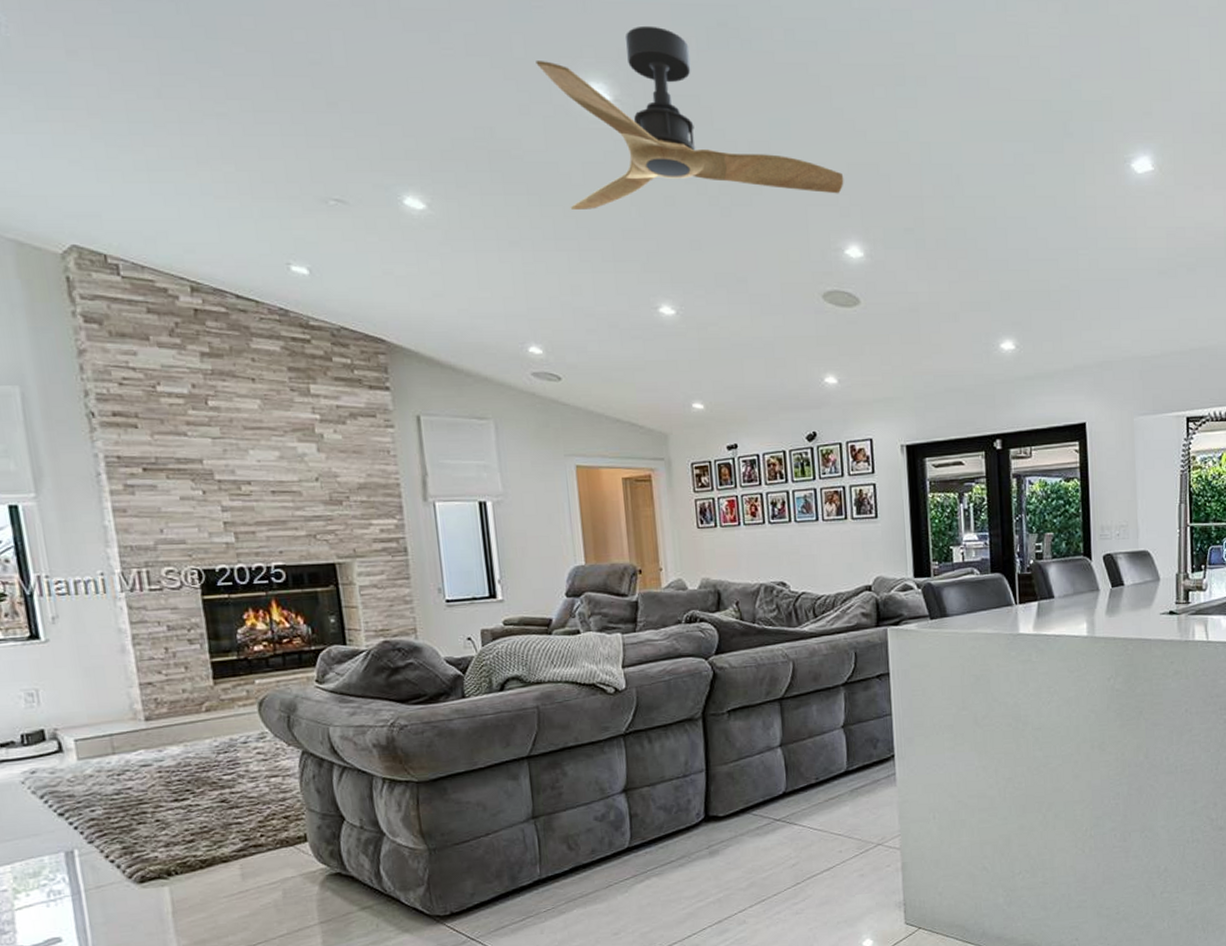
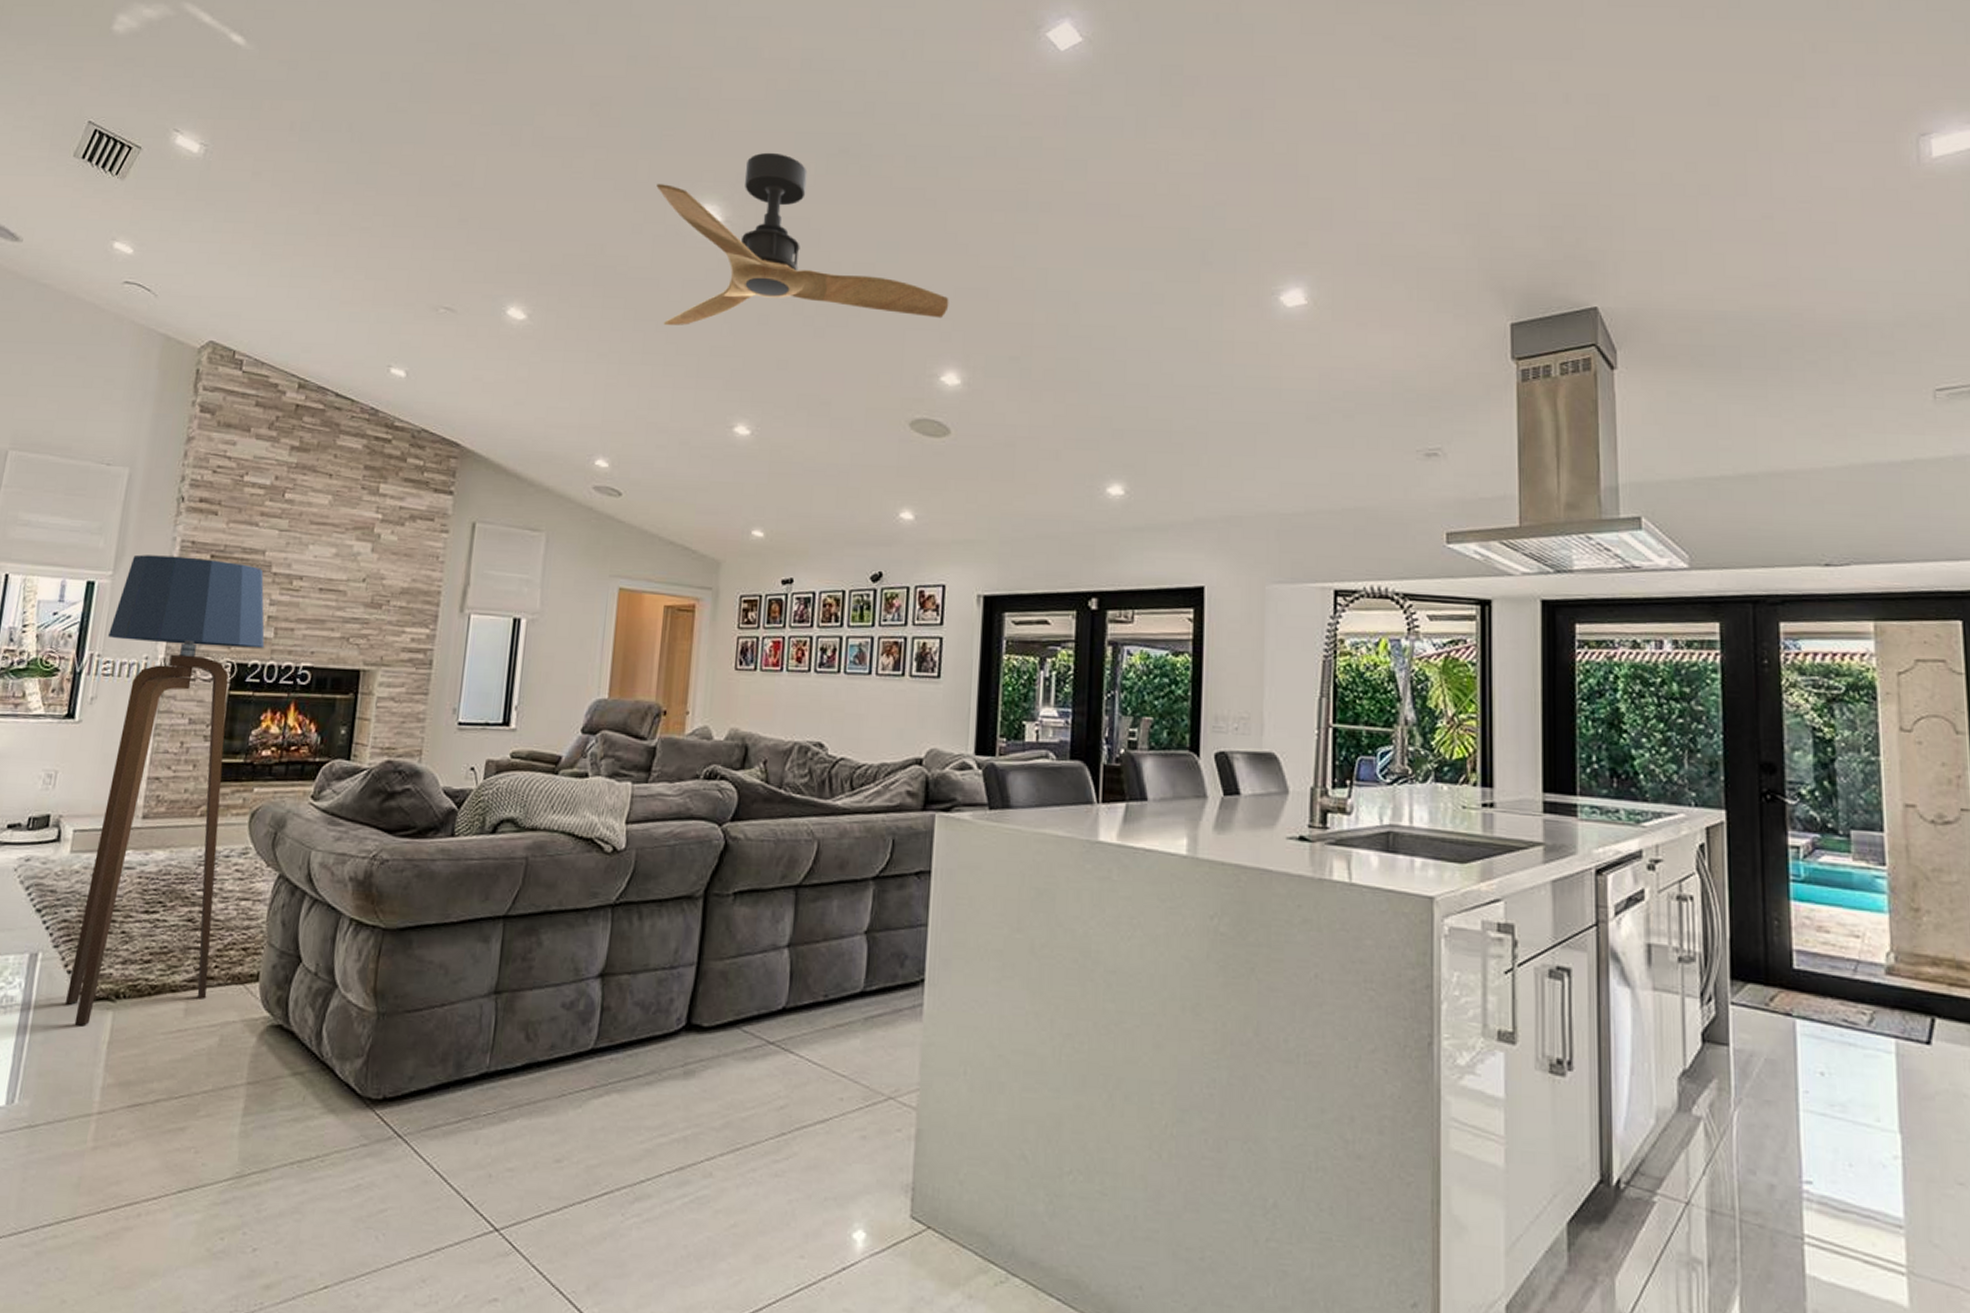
floor lamp: none [50,472,260,903] -> present [64,554,265,1025]

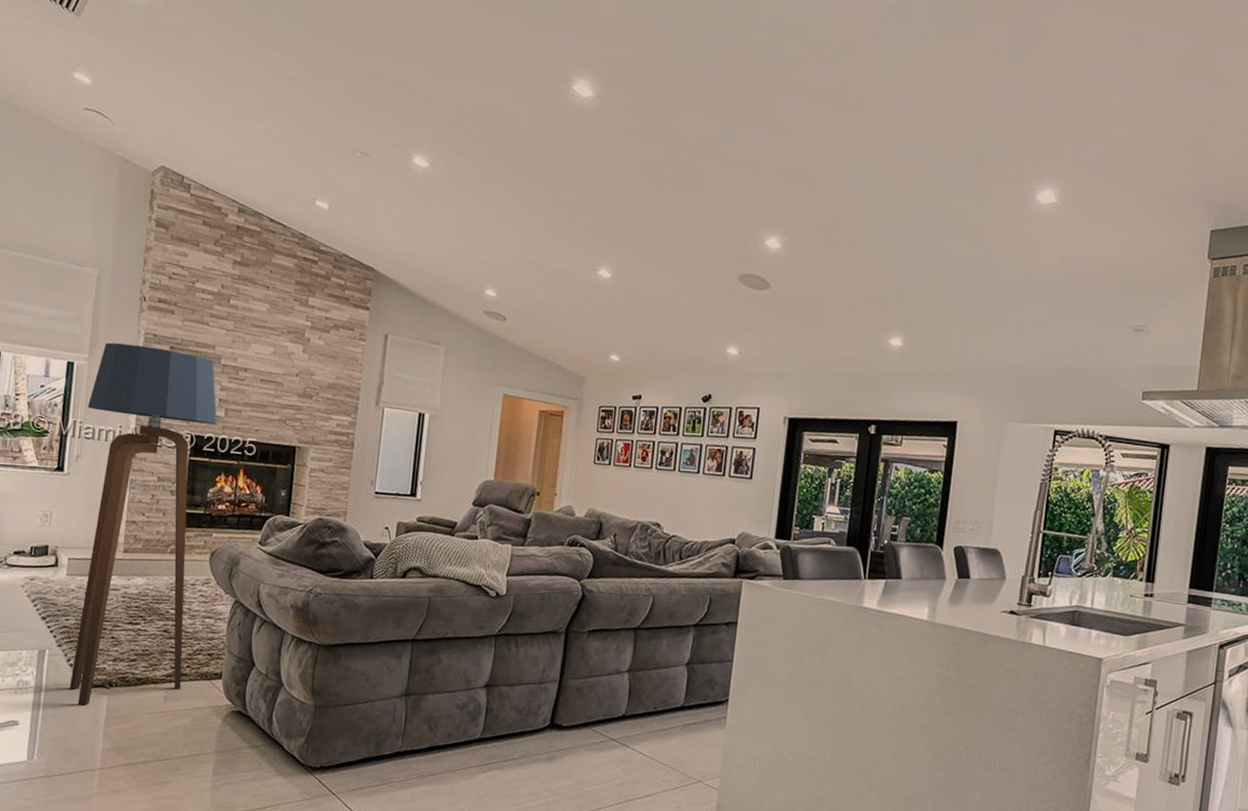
ceiling fan: present [656,152,949,325] -> none [539,38,776,193]

